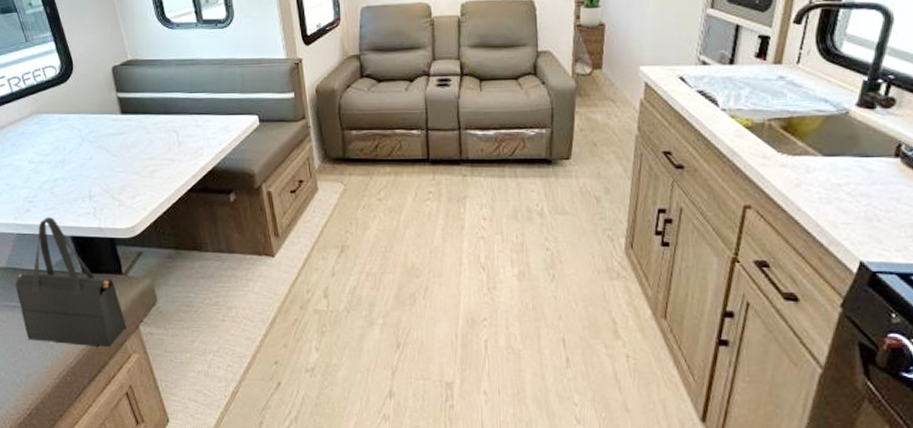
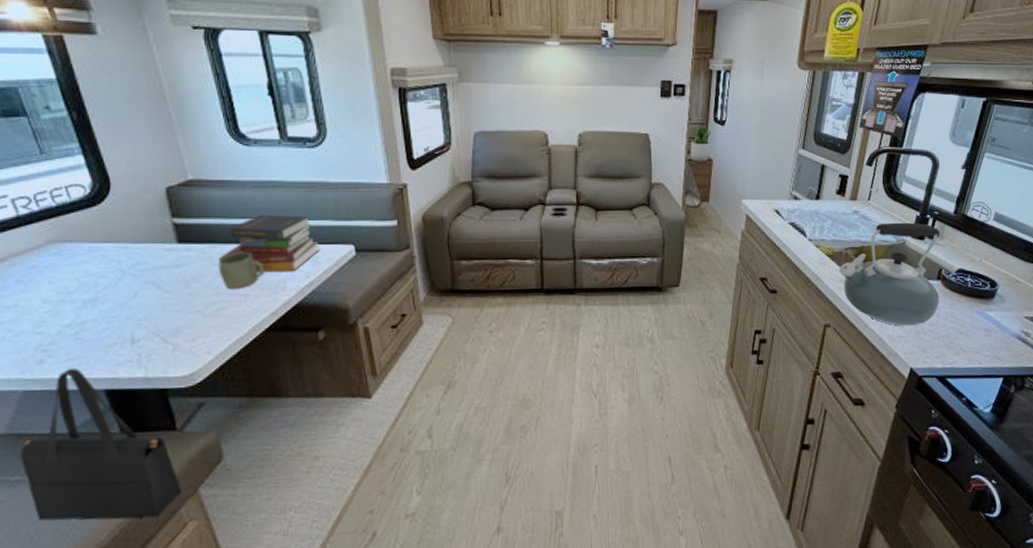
books: none [151,88,231,139] -> present [218,214,321,272]
mug: none [151,122,187,153] -> present [218,252,265,288]
kettle: none [761,88,899,212] -> present [839,222,939,327]

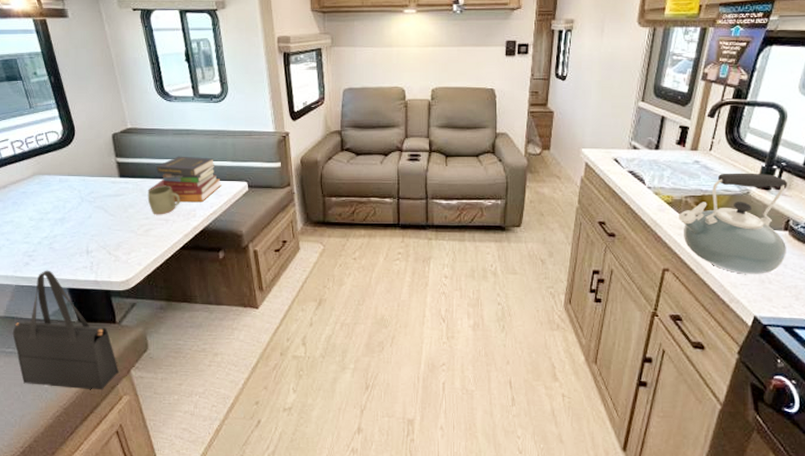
planter: present [690,123,711,162] -> none [532,78,553,114]

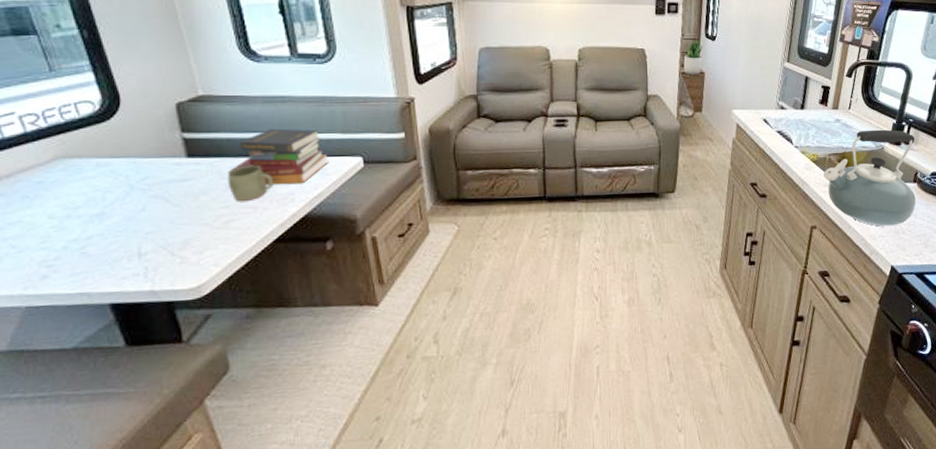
tote bag: present [12,270,120,391] -> none [20,282,188,438]
planter: none [532,78,553,114] -> present [683,38,703,75]

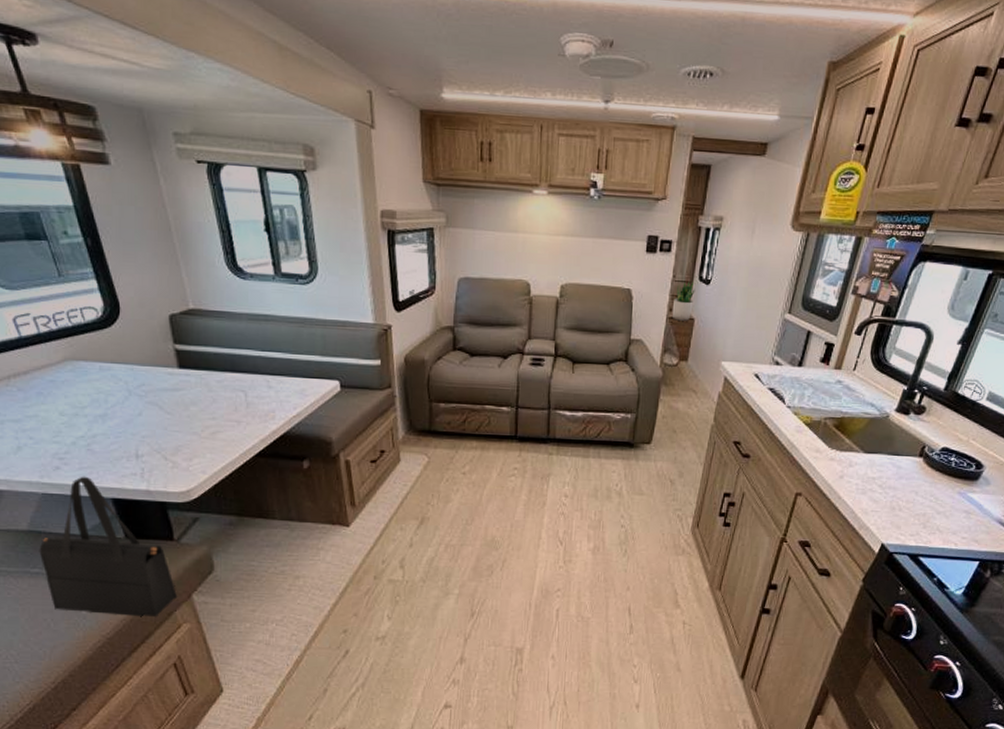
tote bag: none [20,282,188,438] -> present [39,476,178,618]
books: present [227,128,329,184] -> none [214,346,308,402]
mug: present [227,165,274,201] -> none [214,380,256,414]
kettle: present [823,129,916,227] -> none [816,395,926,502]

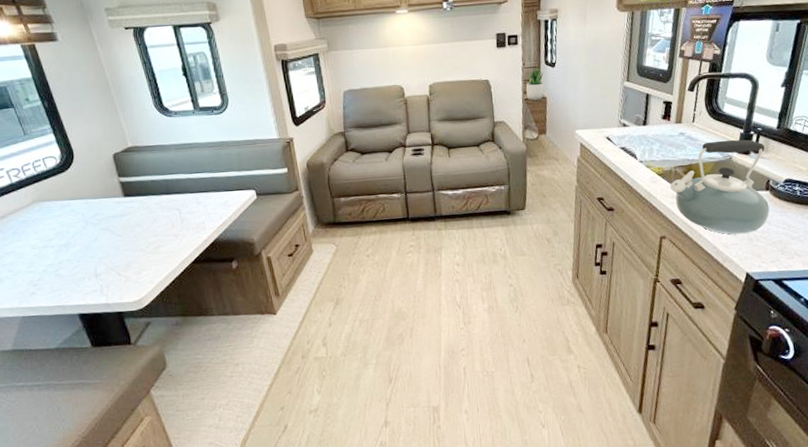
tote bag: present [39,476,178,618] -> none [22,297,139,417]
kettle: none [816,395,926,502] -> present [670,139,770,235]

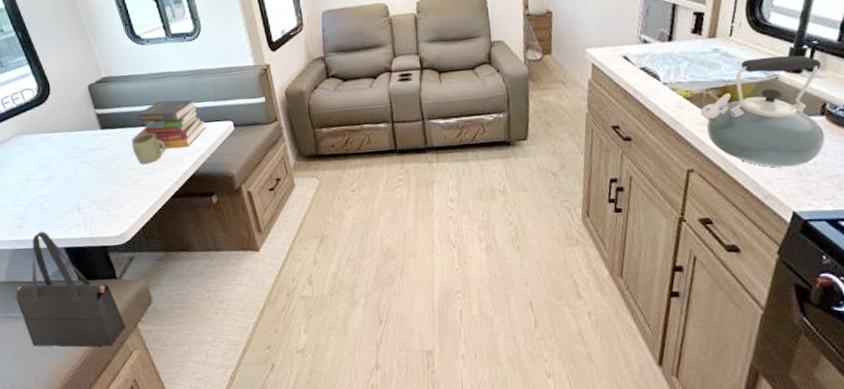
tote bag: none [22,297,139,417] -> present [15,231,127,347]
books: none [154,169,230,216] -> present [131,100,207,149]
mug: none [154,201,189,231] -> present [131,133,166,164]

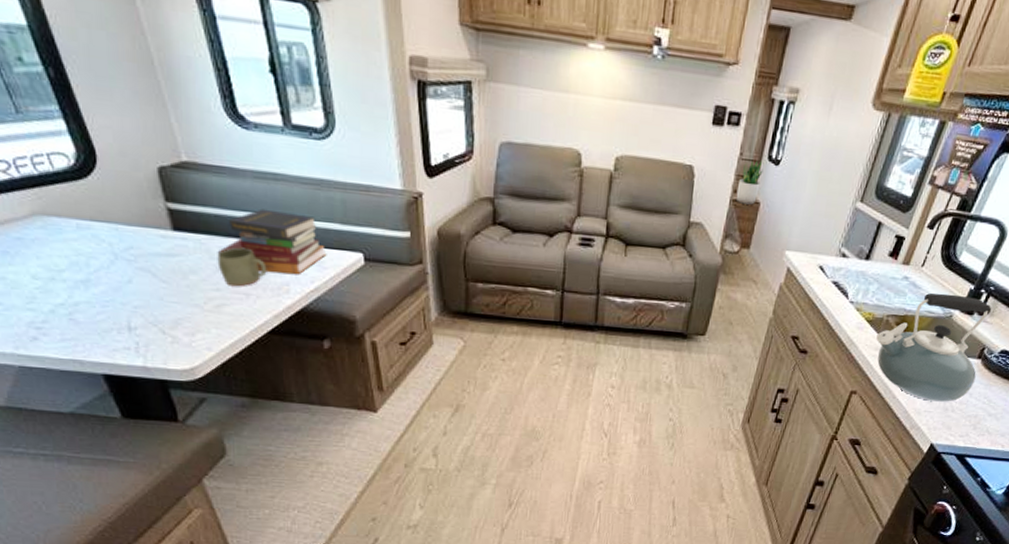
tote bag: present [15,231,127,347] -> none [20,348,187,502]

